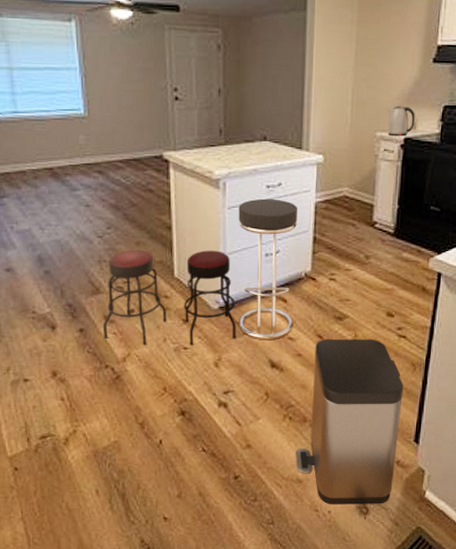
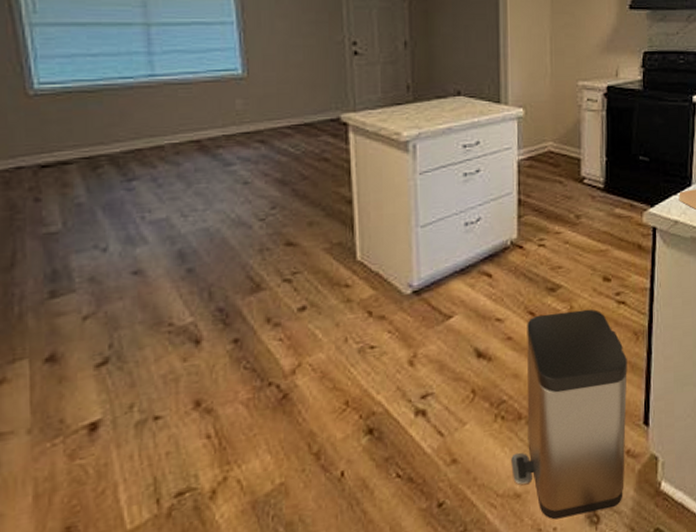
bar stool: present [102,249,236,346] -> none [264,224,434,351]
bar stool: present [238,198,298,340] -> none [431,159,501,326]
kettle: present [387,105,415,137] -> none [589,53,616,85]

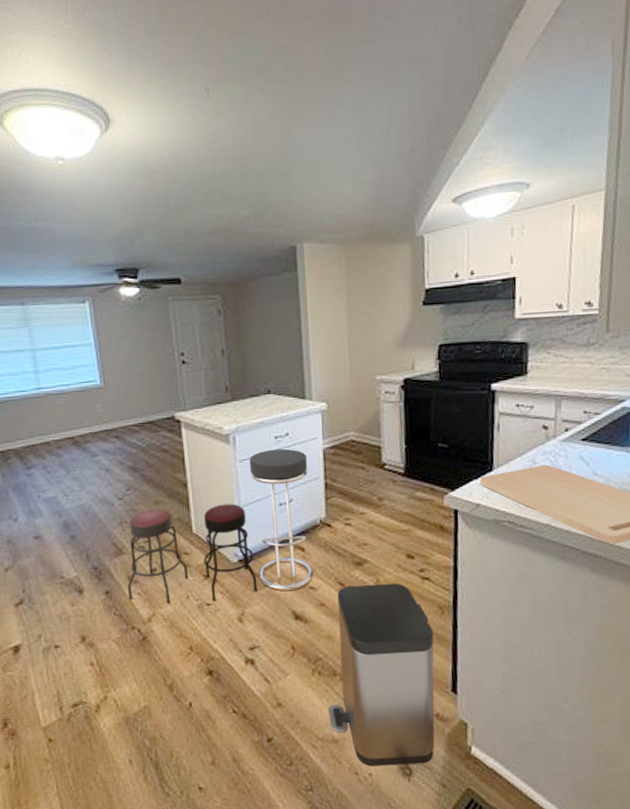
bar stool: none [264,224,434,351] -> present [127,504,258,605]
bar stool: none [431,159,501,326] -> present [249,448,314,592]

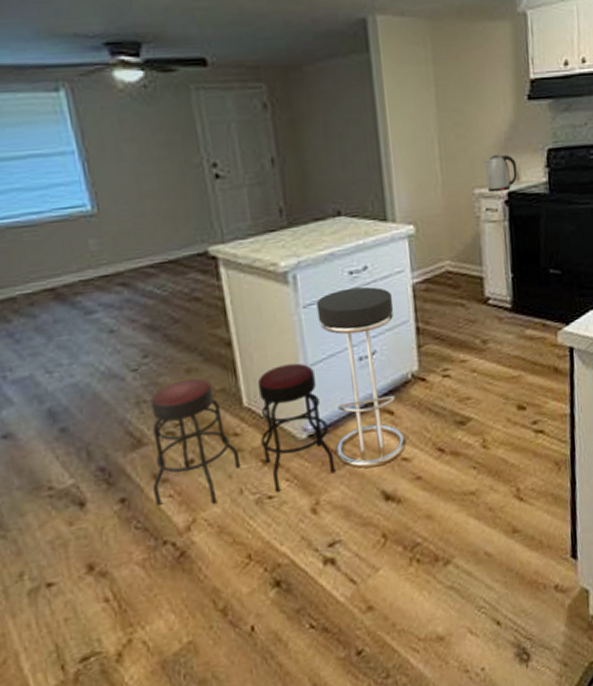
pedal bin: present [328,583,435,767] -> none [430,440,555,660]
kettle: none [385,348,412,379] -> present [485,154,518,193]

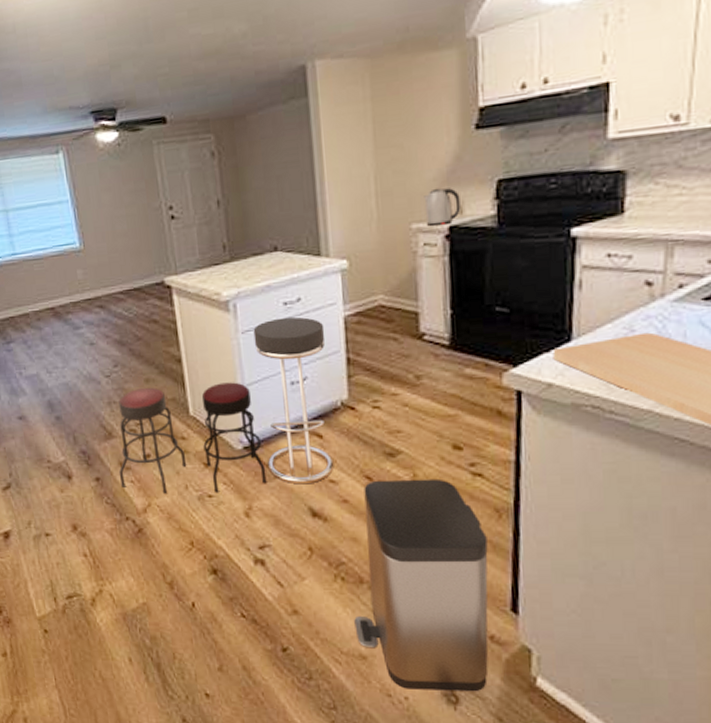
pedal bin: none [430,440,555,660] -> present [354,478,489,692]

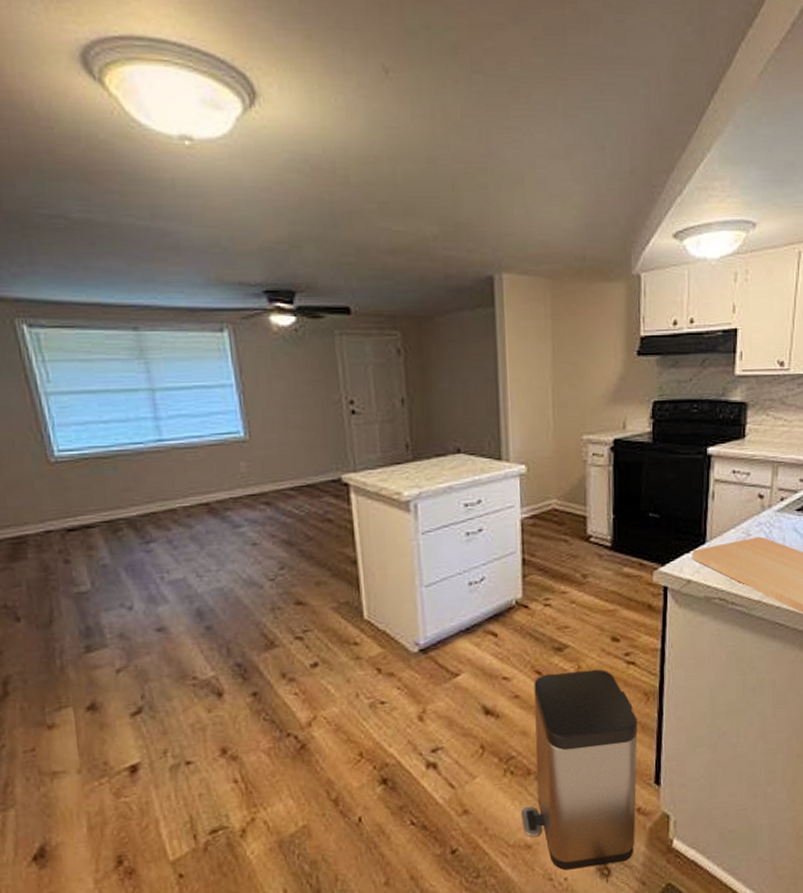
bar stool: present [118,382,267,495] -> none [280,583,442,705]
bar stool: present [253,317,334,485] -> none [433,518,507,684]
kettle: present [424,187,461,227] -> none [594,404,624,439]

